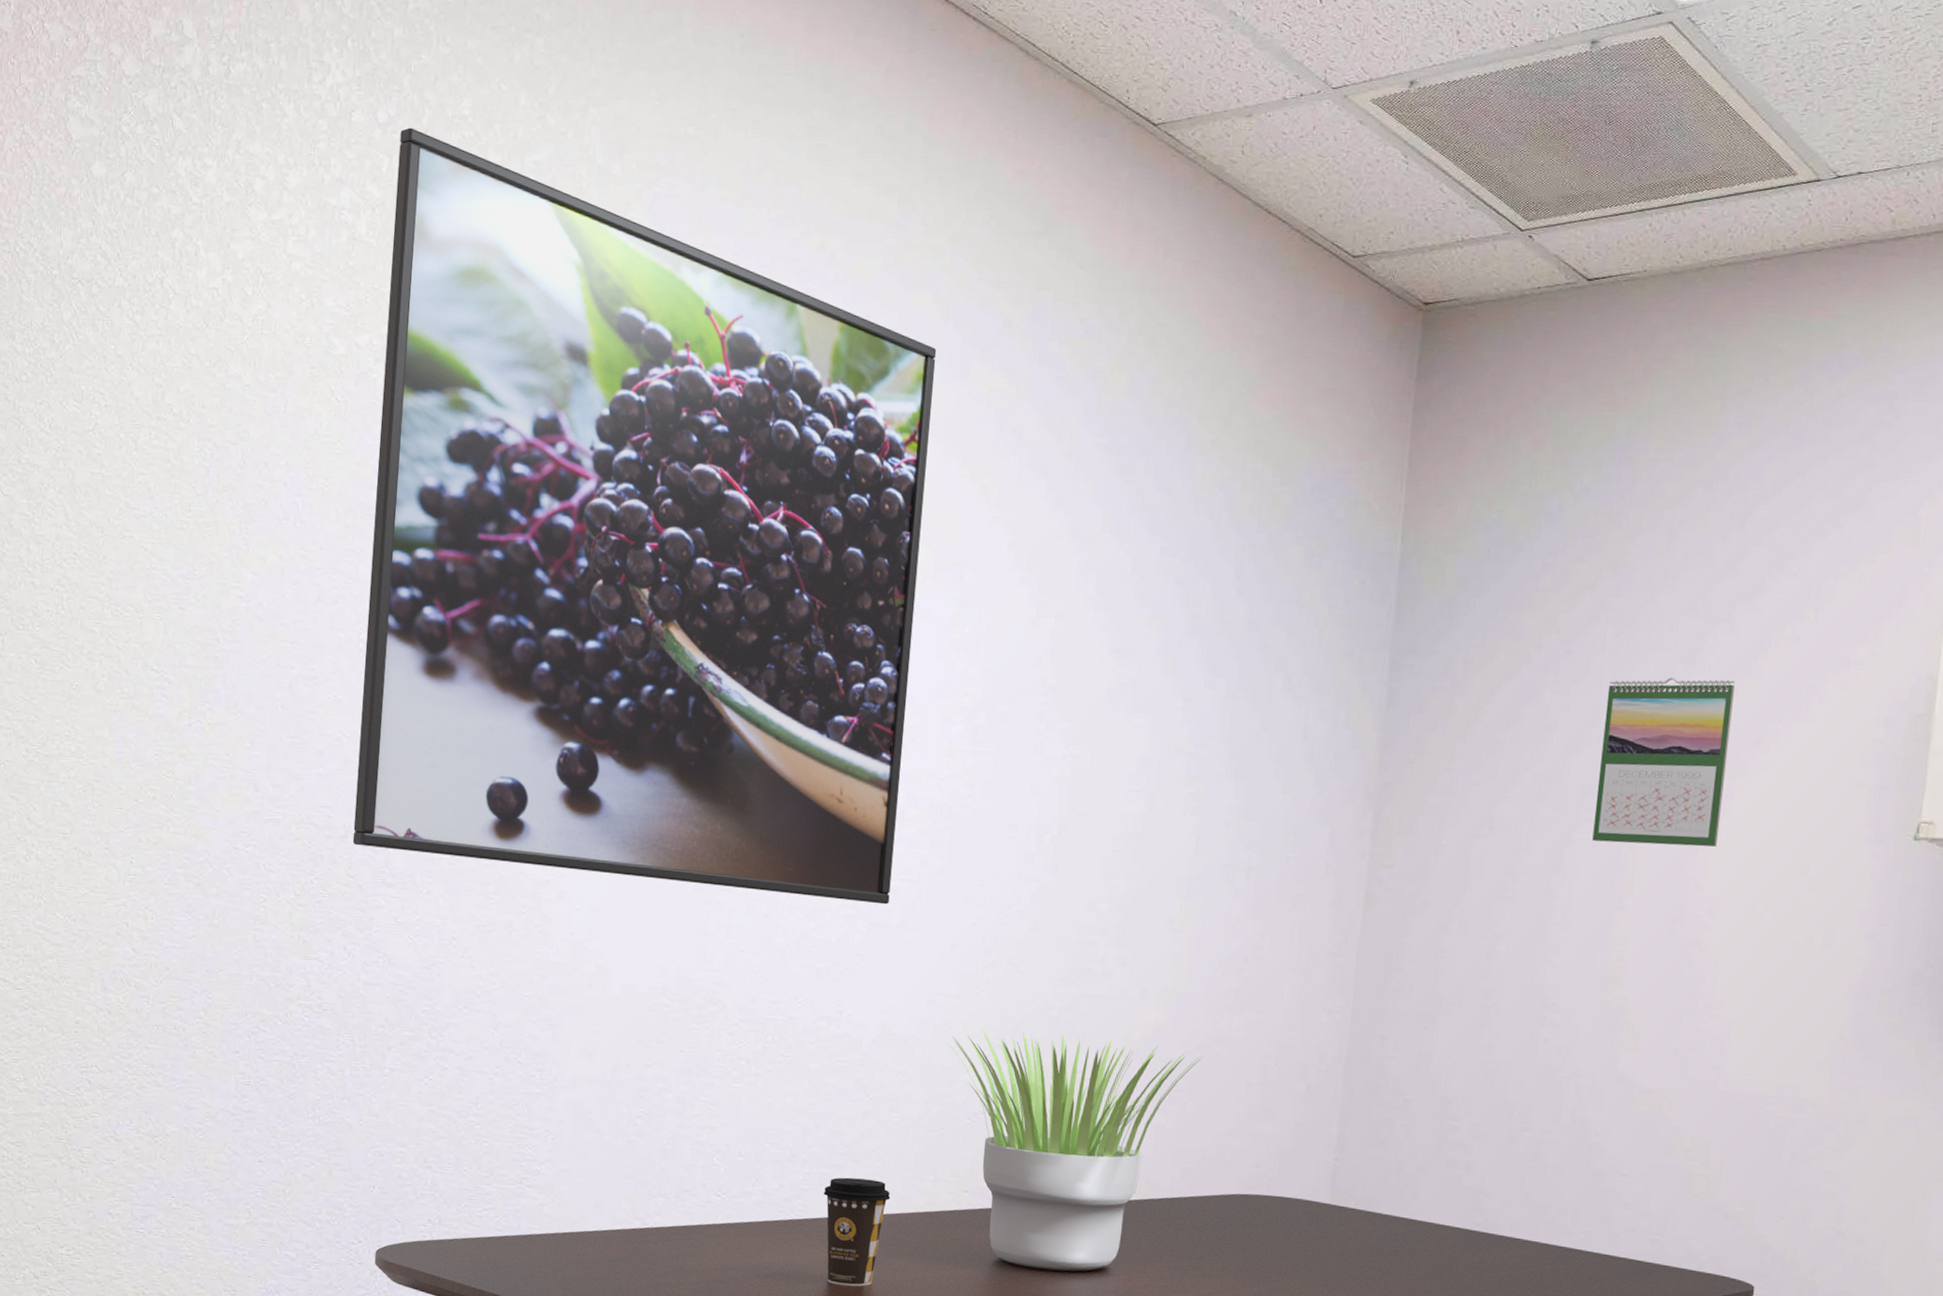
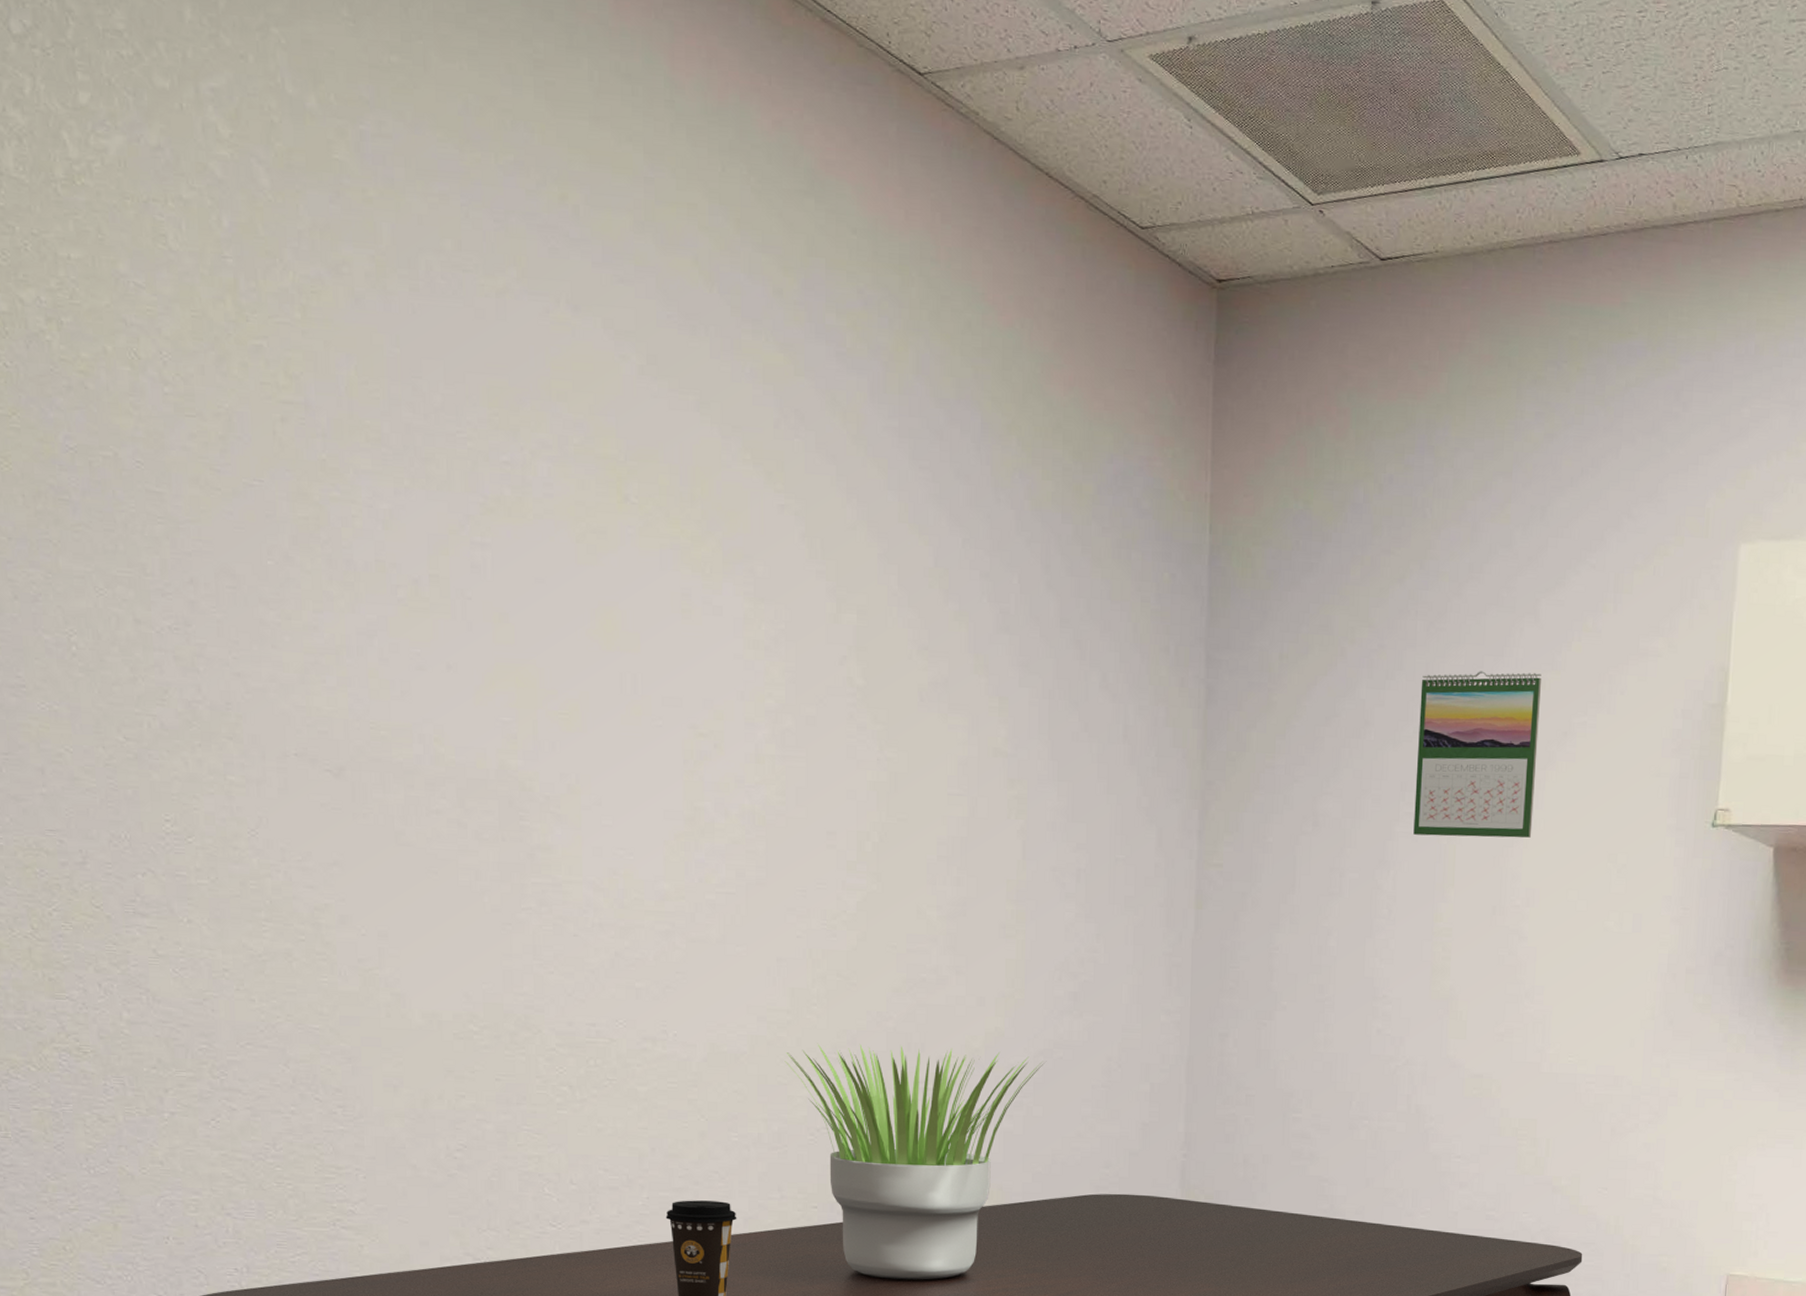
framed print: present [352,127,937,905] -> none [41,41,707,919]

